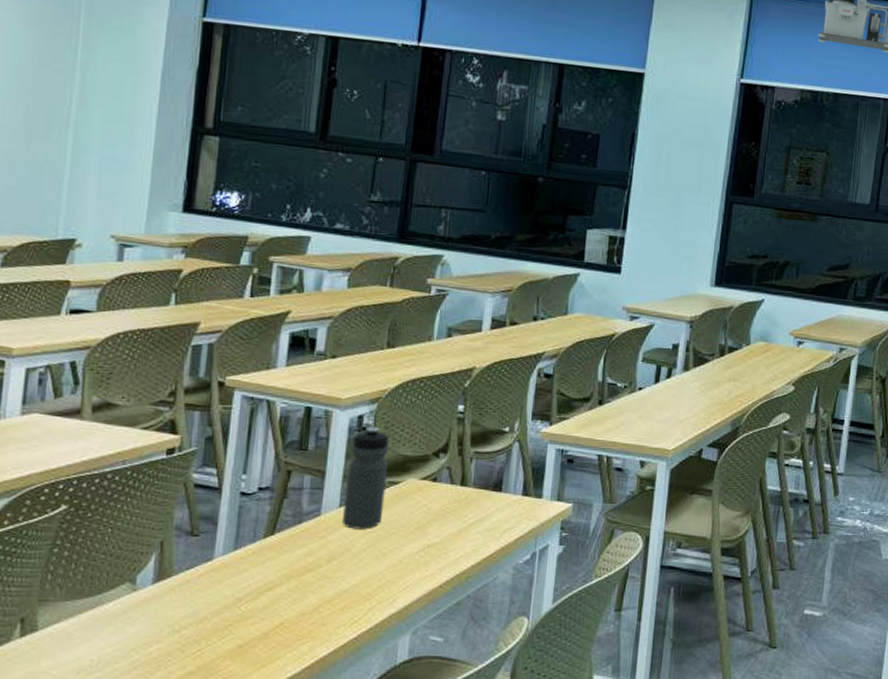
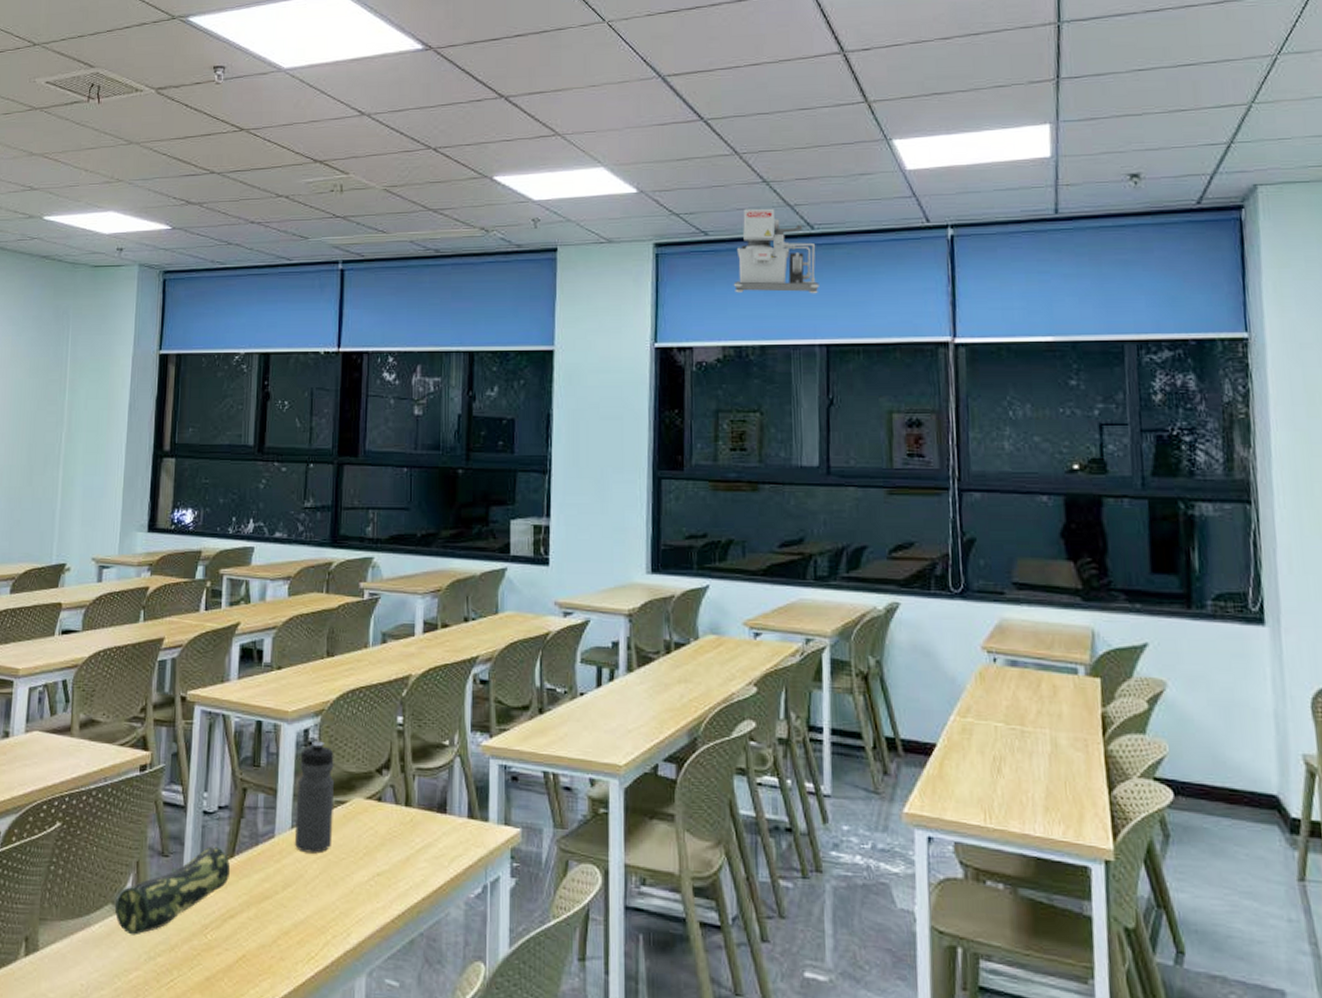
pencil case: none [132,522,270,611] -> present [114,843,231,936]

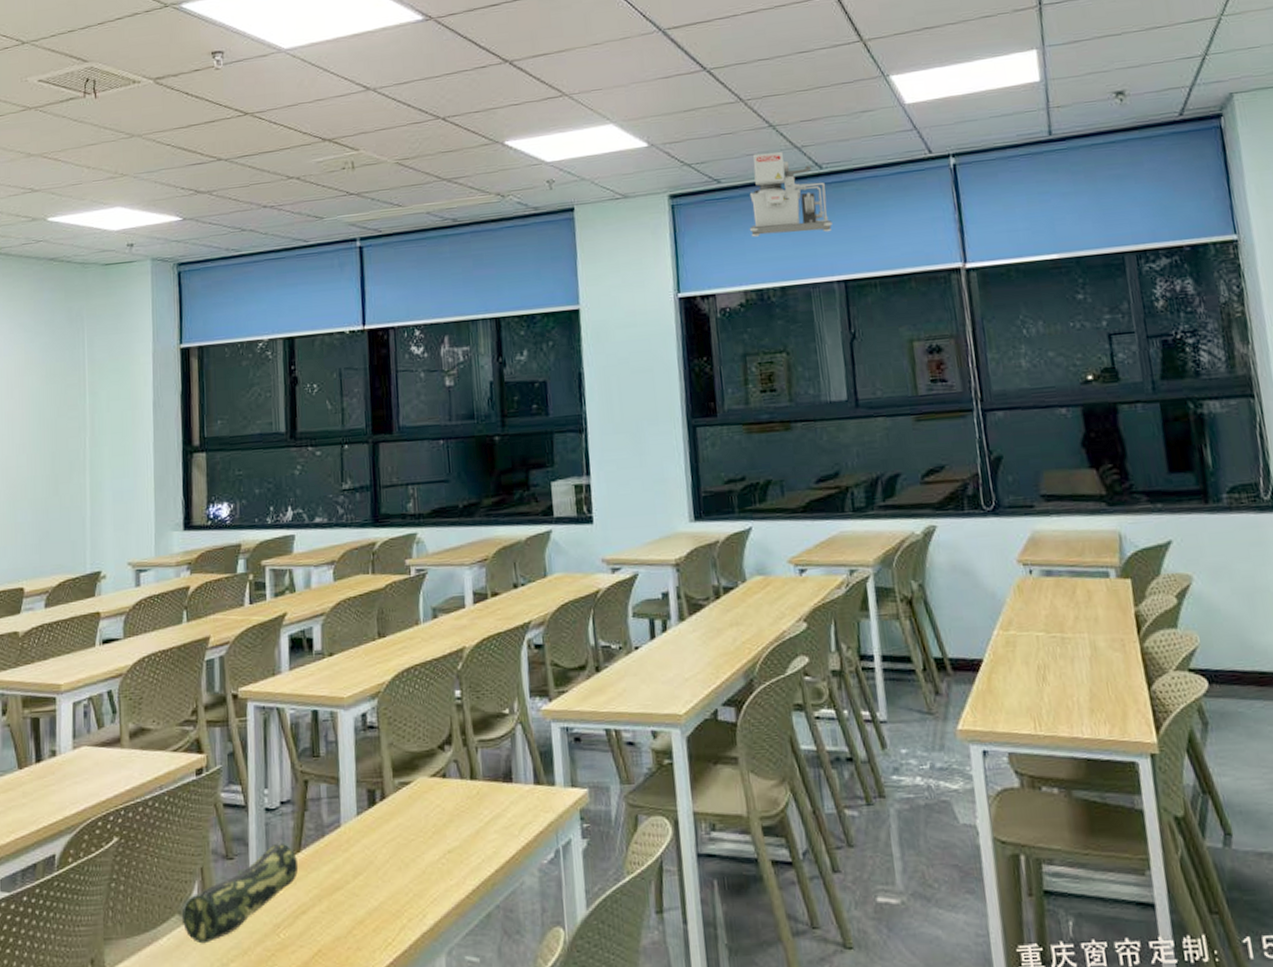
water bottle: present [295,741,335,854] -> none [359,724,400,839]

